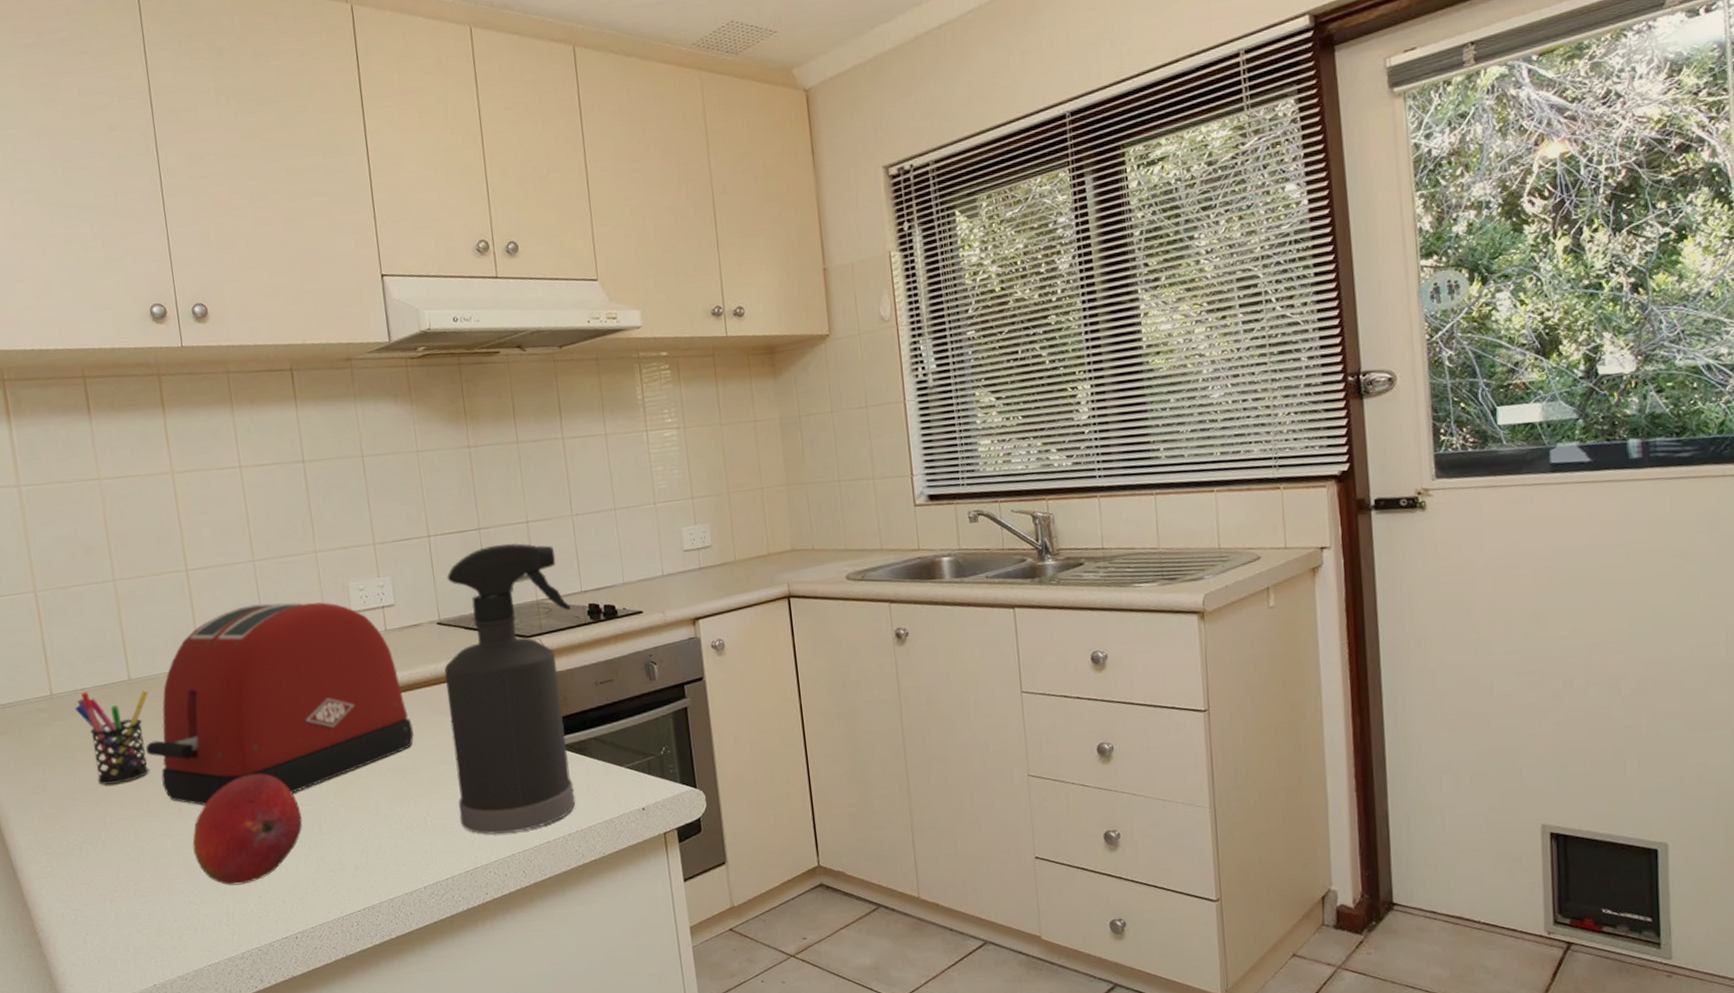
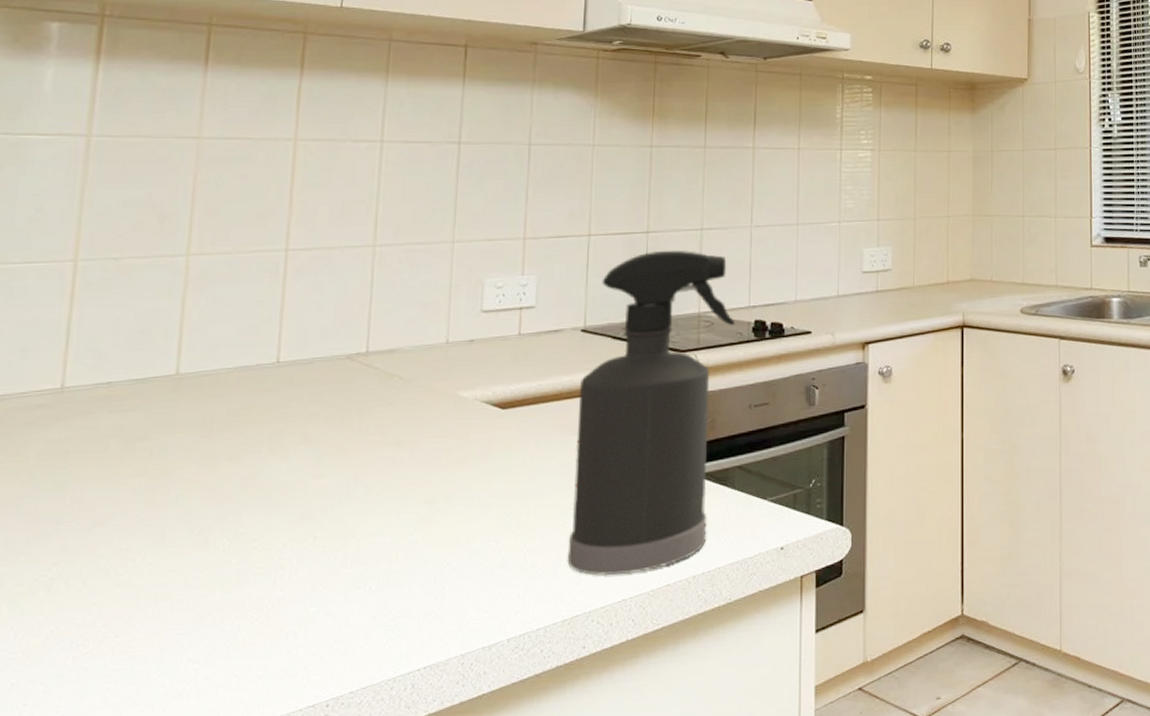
pen holder: present [74,690,149,785] -> none [90,386,199,505]
toaster: present [145,602,414,806] -> none [177,294,531,534]
fruit: present [192,773,303,886] -> none [211,496,369,638]

